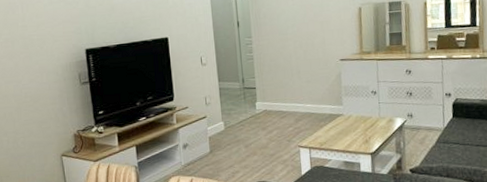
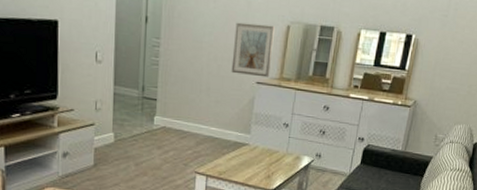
picture frame: none [313,10,351,56] -> present [231,22,275,78]

